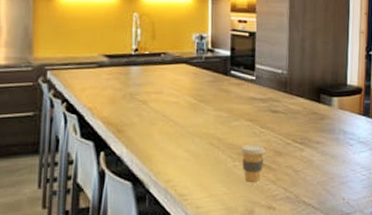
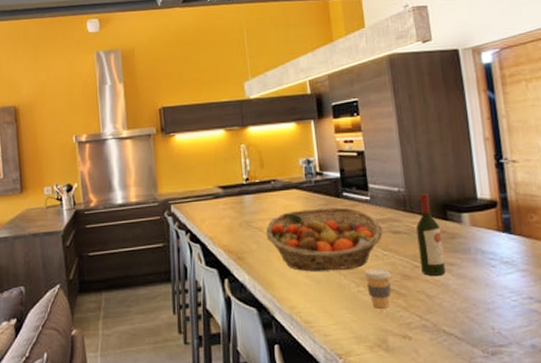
fruit basket: none [149,84,264,146] -> present [266,207,384,272]
wine bottle: none [291,76,314,152] -> present [416,192,445,276]

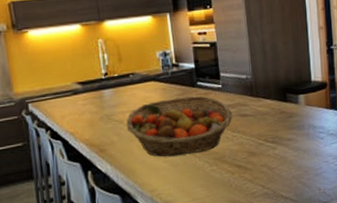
coffee cup: present [363,268,391,309] -> none [215,148,240,183]
wine bottle: present [416,192,445,276] -> none [261,78,284,151]

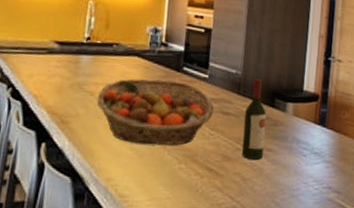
wine bottle: none [261,78,284,151] -> present [241,78,267,160]

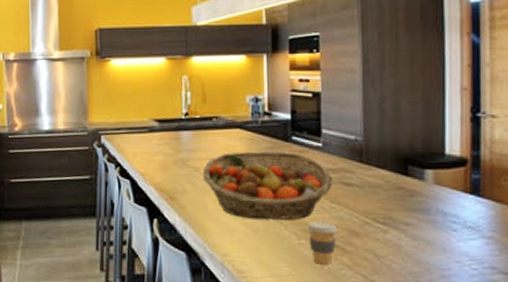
coffee cup: none [187,147,214,188] -> present [306,221,337,265]
wine bottle: present [241,78,267,160] -> none [371,143,399,235]

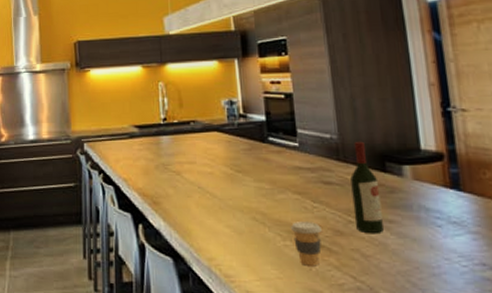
fruit basket: present [202,151,334,220] -> none [184,153,313,222]
wine bottle: none [371,143,399,235] -> present [350,141,384,233]

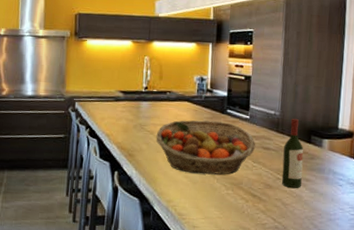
fruit basket: none [184,153,313,222] -> present [156,120,256,175]
coffee cup: present [290,222,322,266] -> none [233,176,257,210]

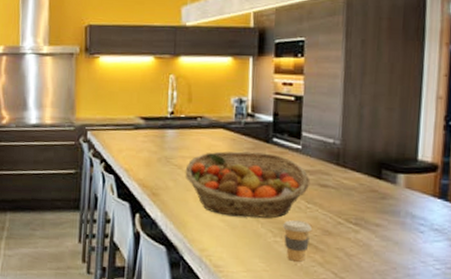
coffee cup: none [233,176,257,210] -> present [282,220,312,262]
wine bottle: present [281,118,304,188] -> none [344,147,373,235]

